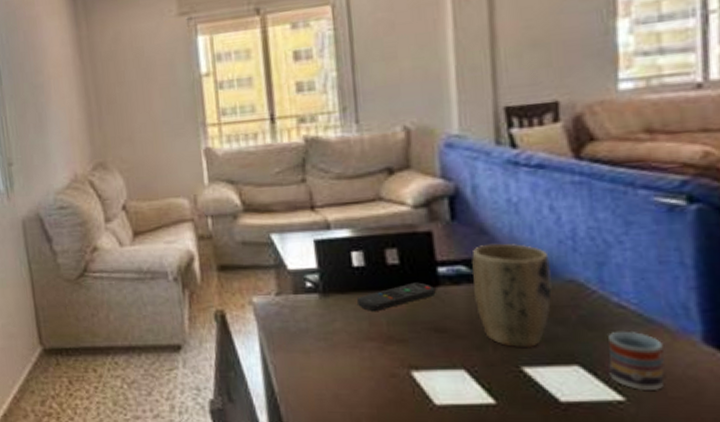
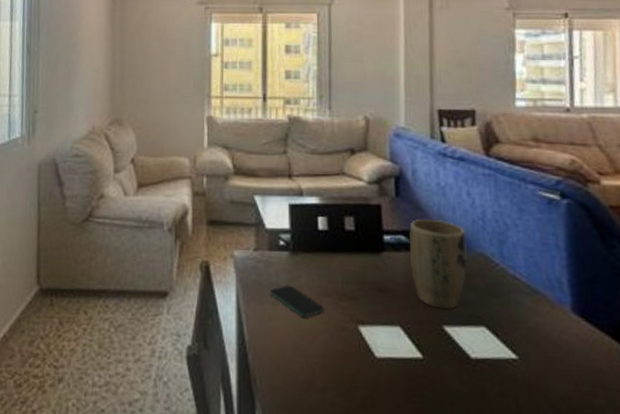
smartphone: none [298,330,367,365] -> present [269,285,324,318]
remote control: present [356,282,436,311] -> none [319,247,381,270]
cup: present [608,330,665,391] -> none [506,299,546,351]

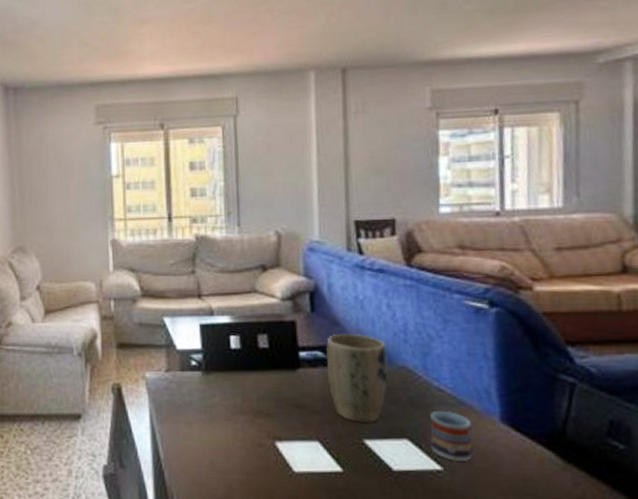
smartphone: present [269,285,324,318] -> none [183,404,240,436]
cup: none [506,299,546,351] -> present [430,410,472,462]

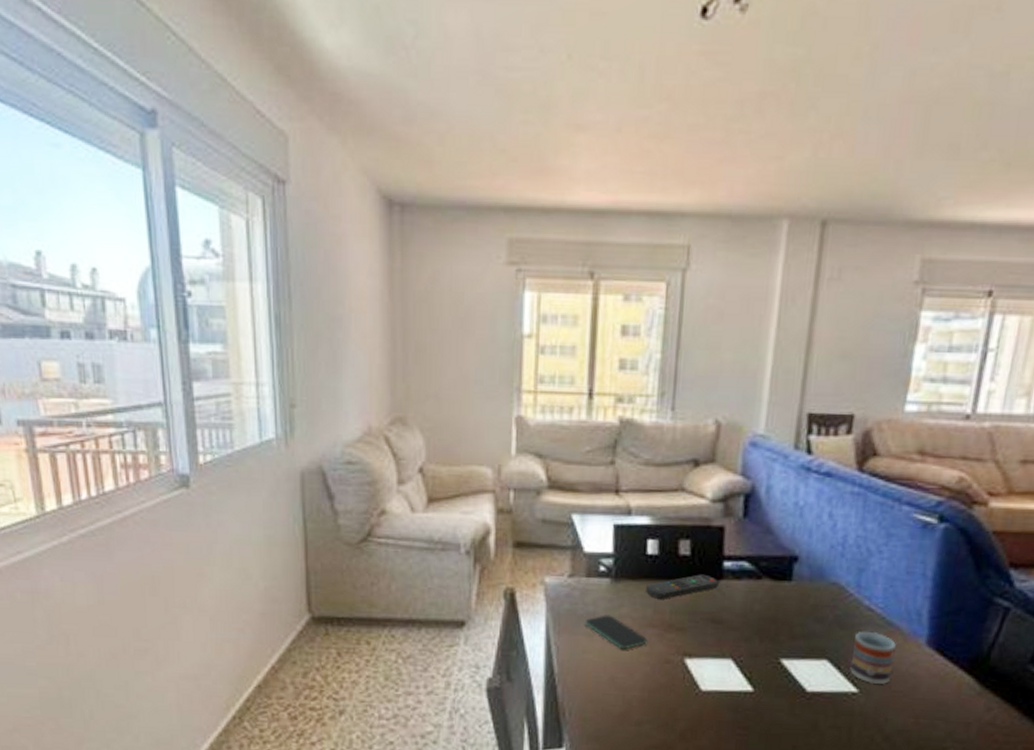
smartphone: none [183,404,240,436] -> present [584,615,647,650]
remote control: none [232,364,297,388] -> present [645,574,719,599]
plant pot: present [326,333,388,424] -> none [750,543,821,643]

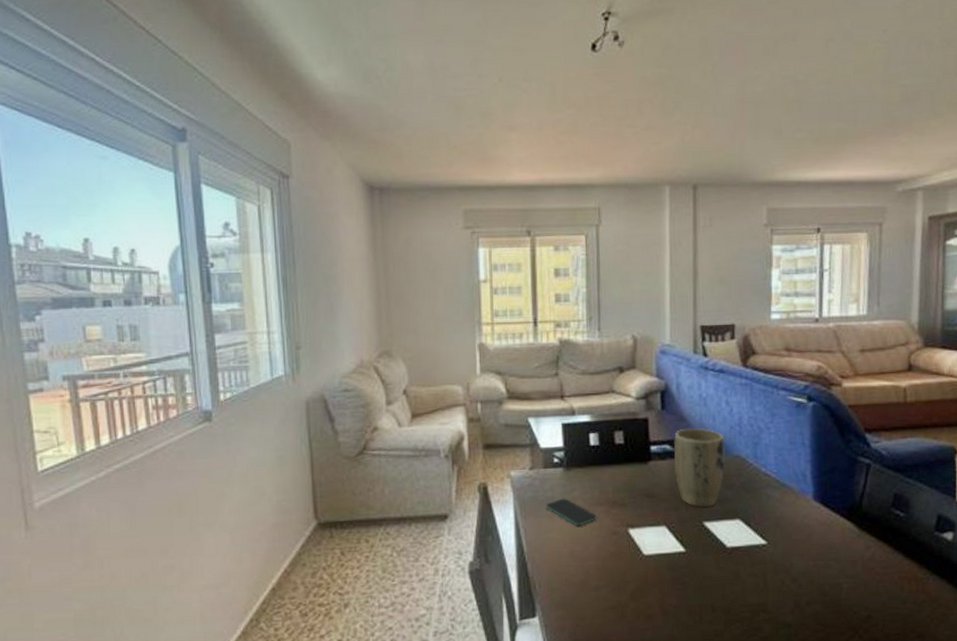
remote control: present [645,574,719,599] -> none [591,458,649,481]
plant pot: none [750,543,821,643] -> present [673,428,725,508]
cup: present [850,631,896,685] -> none [758,492,791,537]

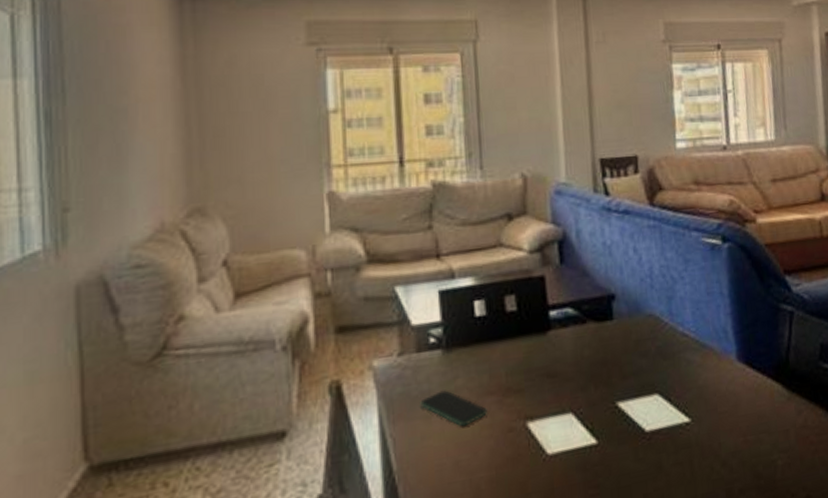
plant pot: present [673,428,725,508] -> none [576,284,638,384]

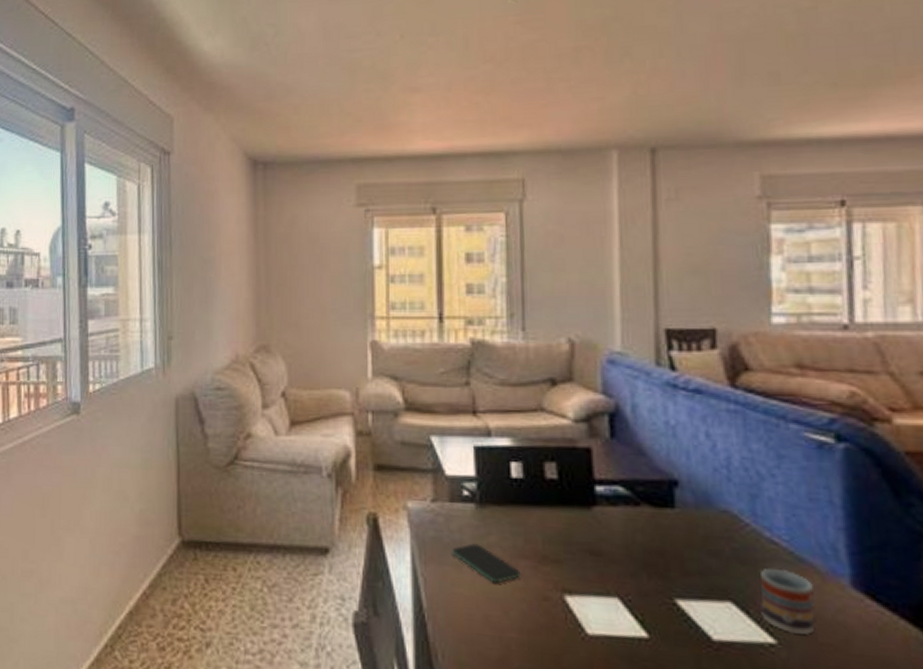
cup: none [677,356,715,411] -> present [760,568,815,635]

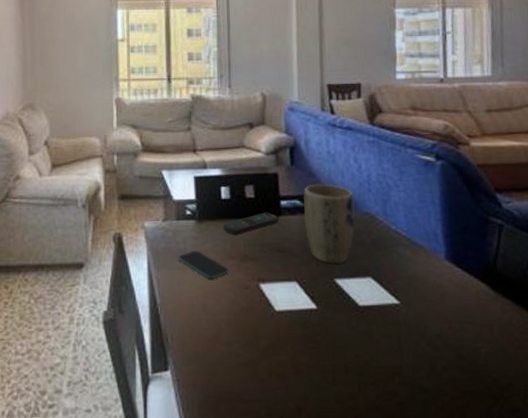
remote control: none [512,499,593,527] -> present [222,212,279,235]
plant pot: none [628,465,707,580] -> present [303,184,355,265]
cup: present [760,568,815,635] -> none [389,251,423,296]

